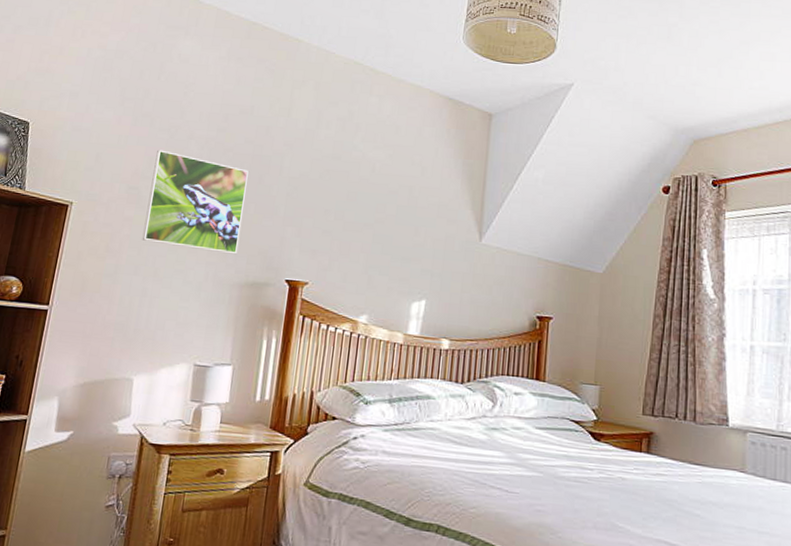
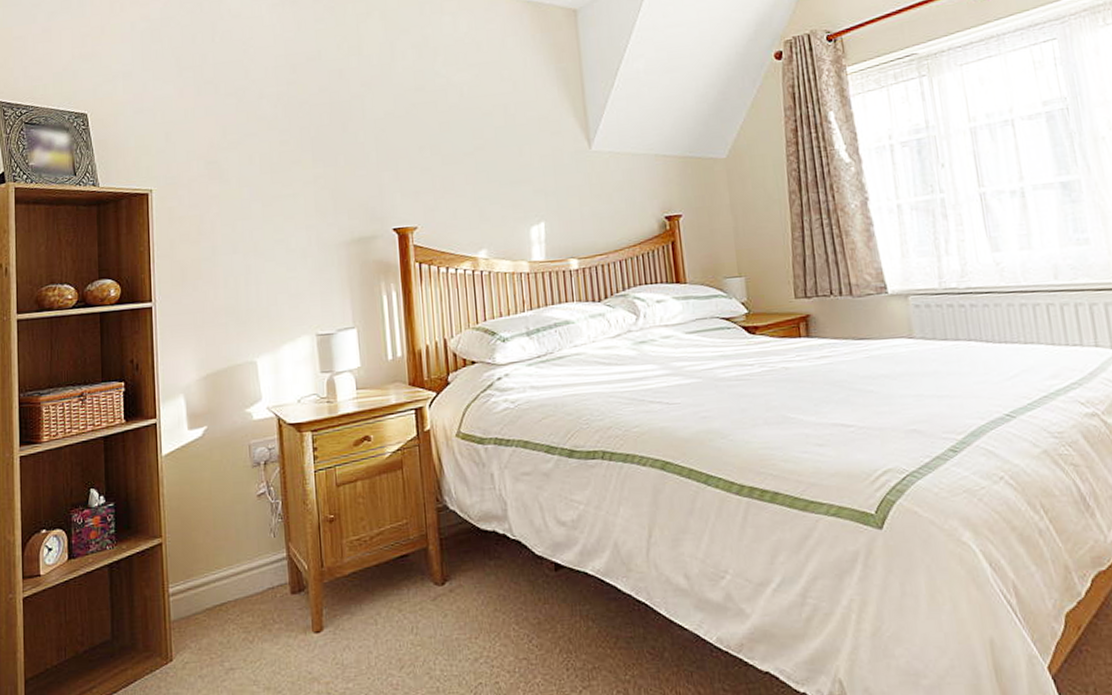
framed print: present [142,150,249,255] -> none [228,116,337,216]

